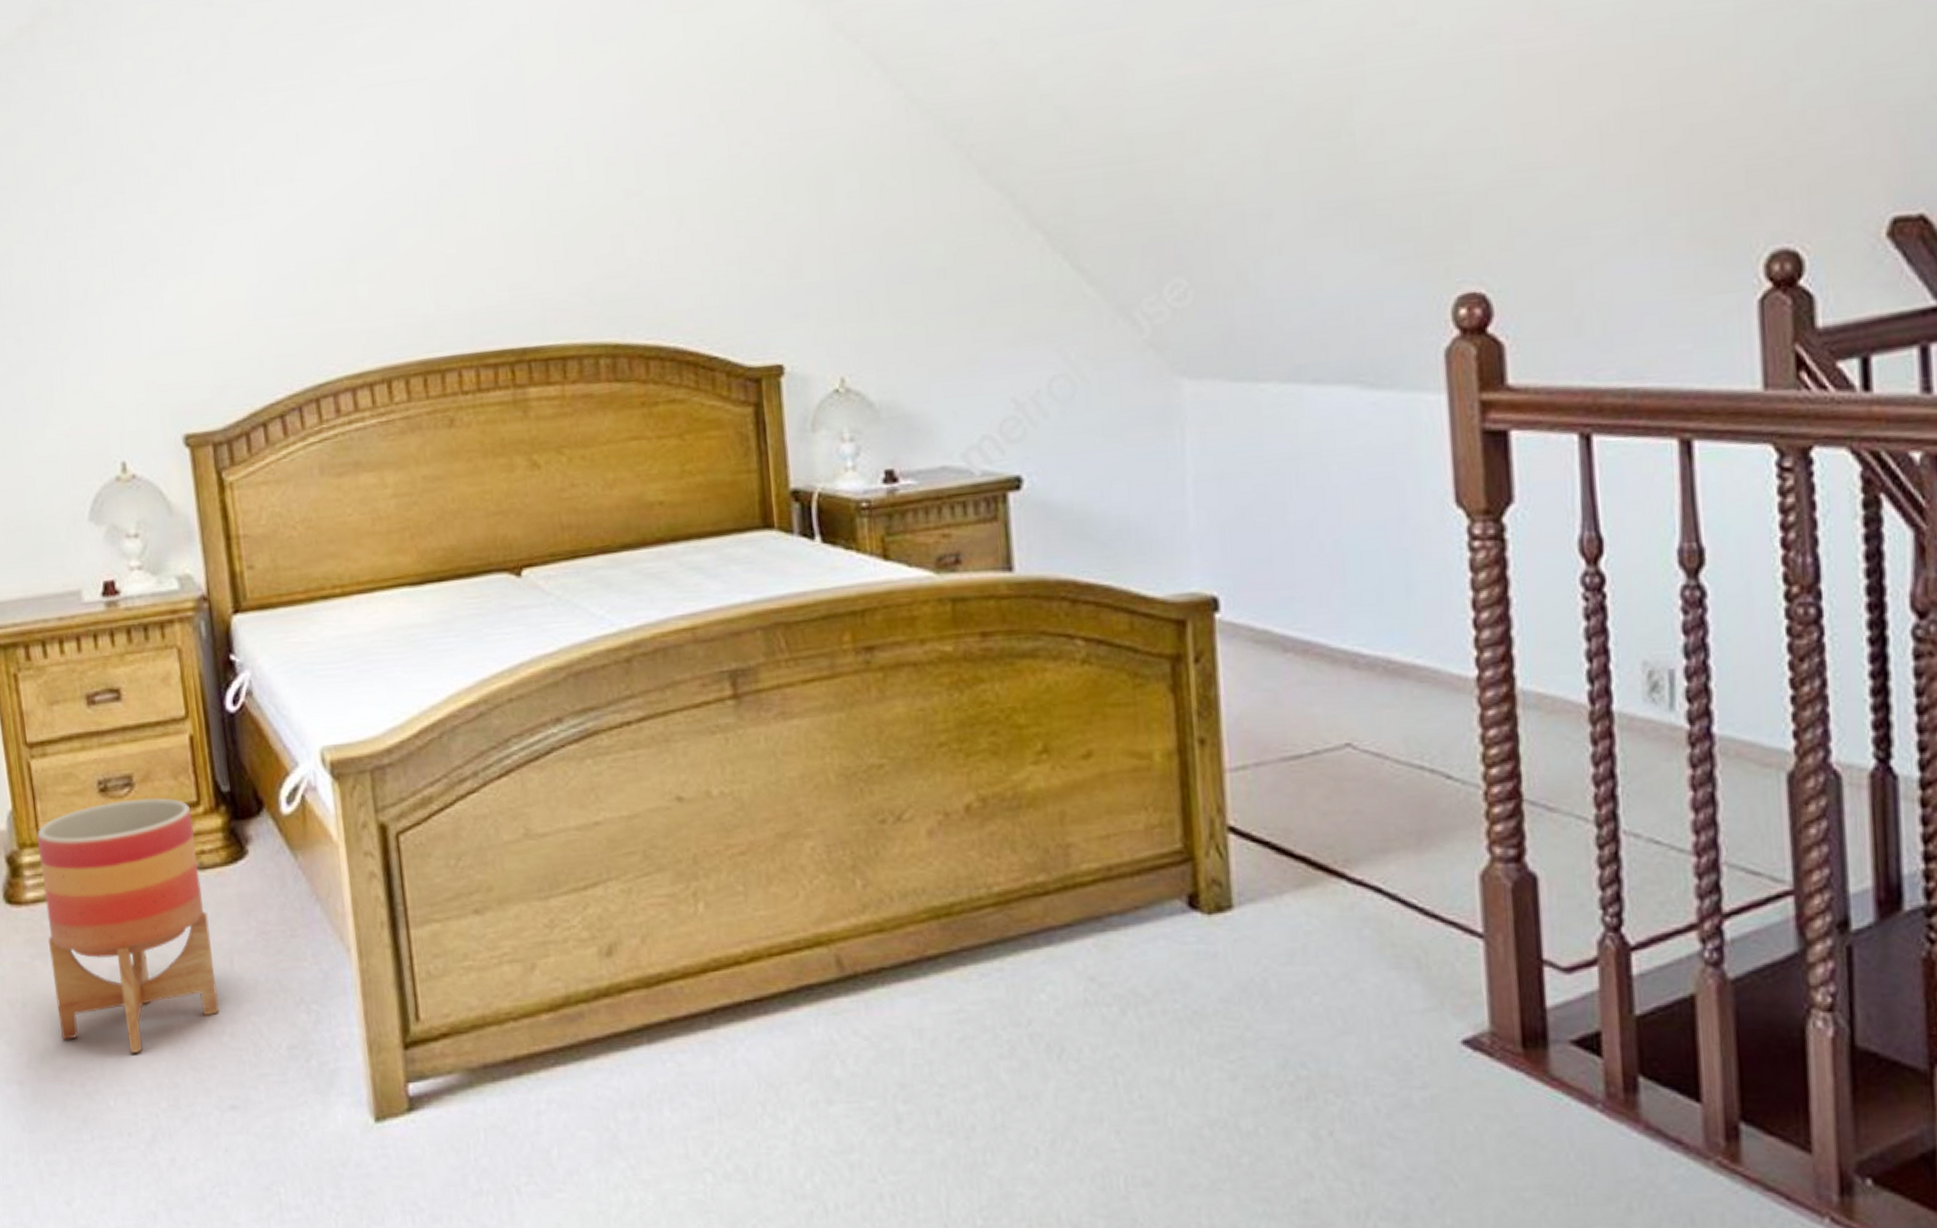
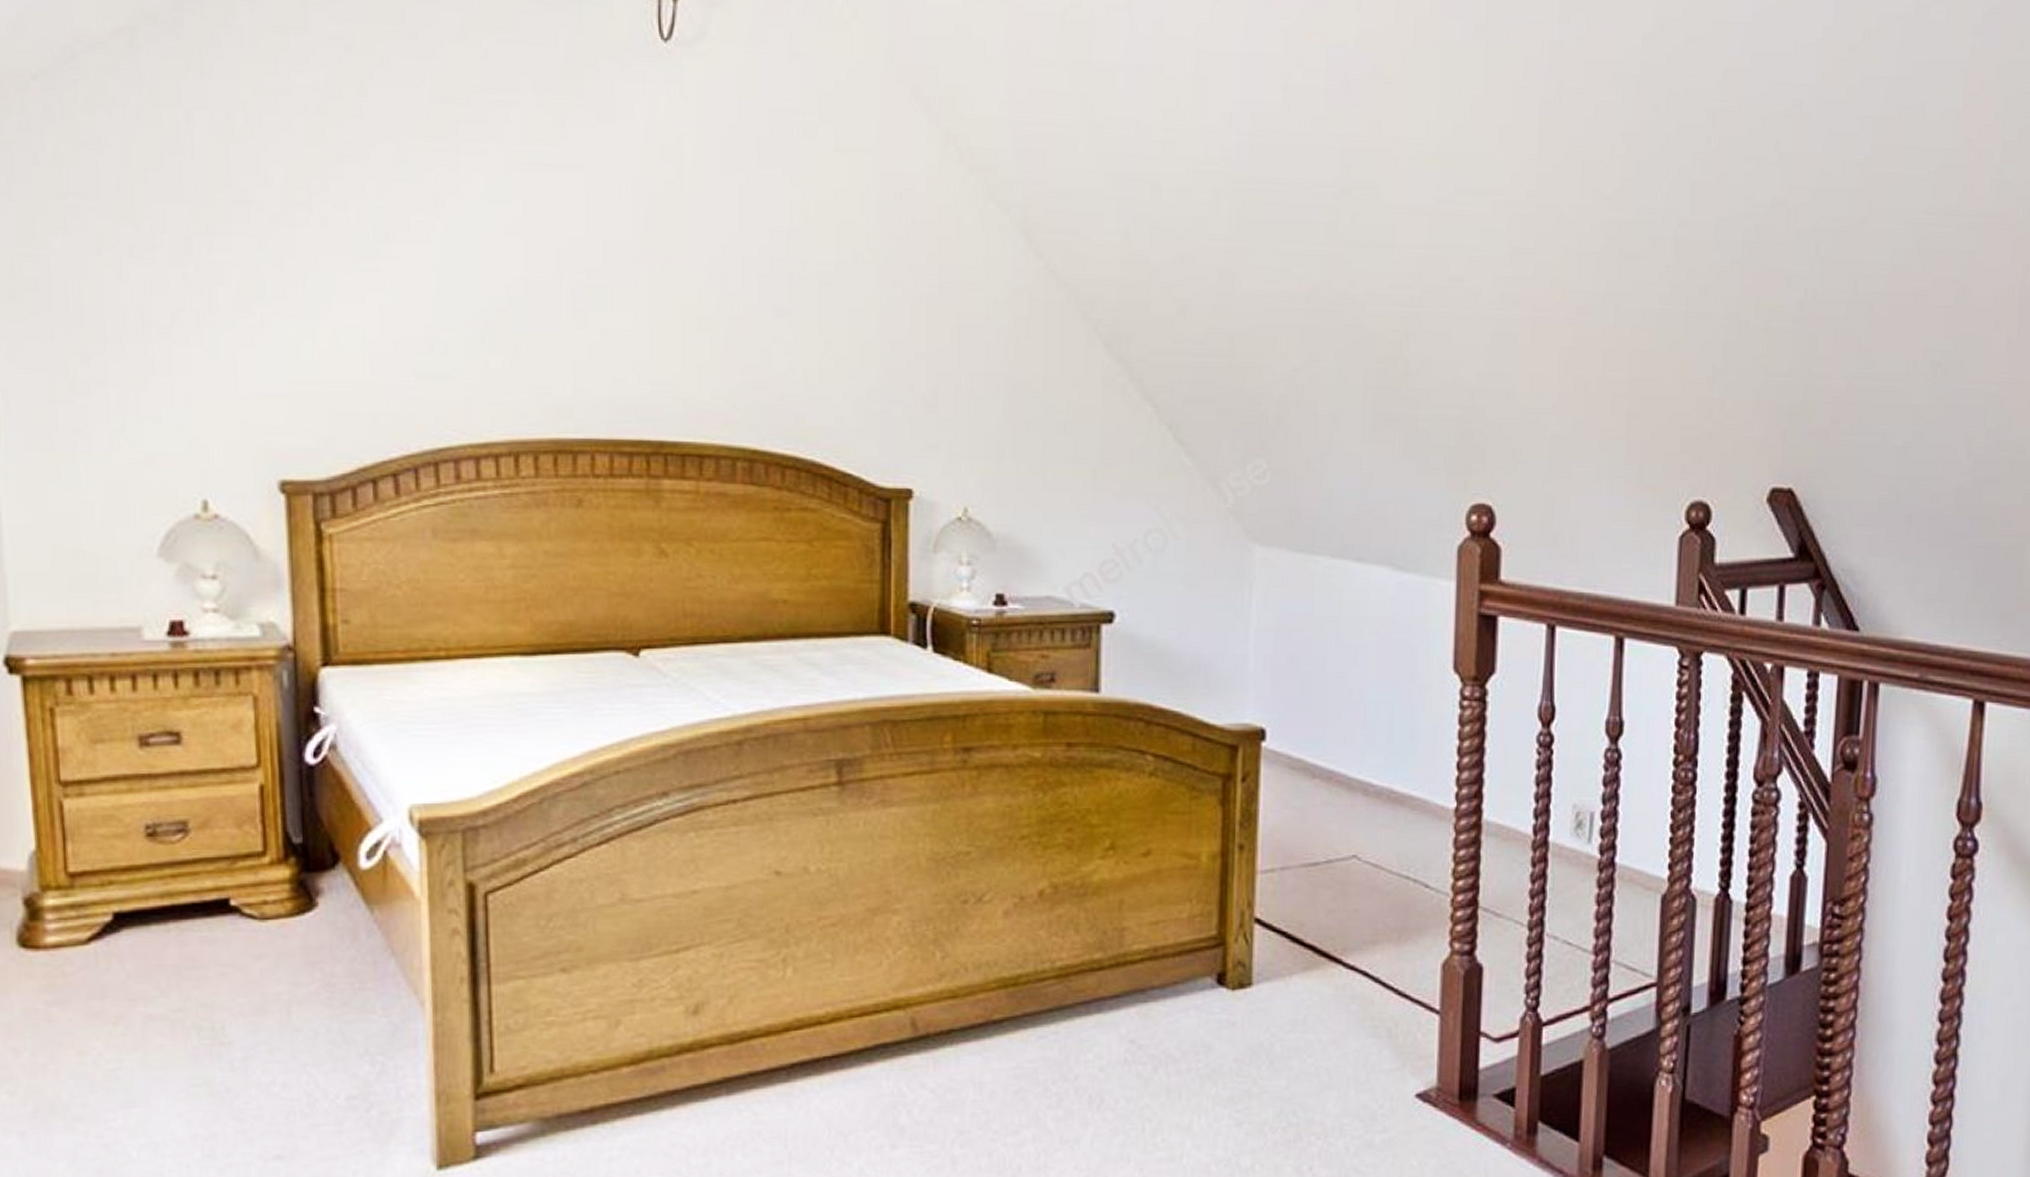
planter: present [37,798,219,1054] -> none [65,846,271,1104]

